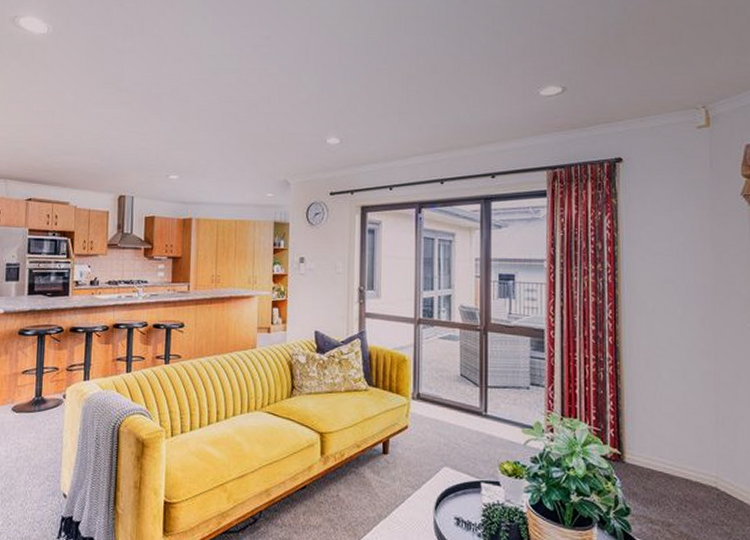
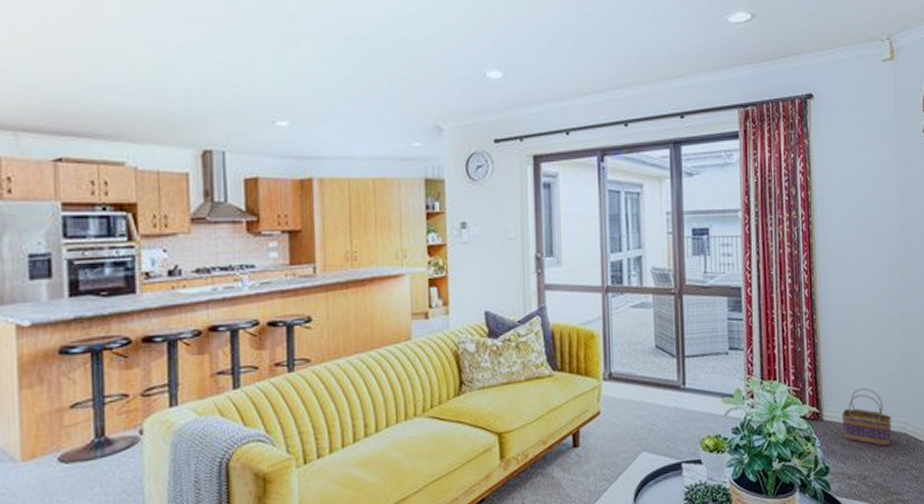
basket: none [645,437,701,498] -> present [841,388,892,447]

